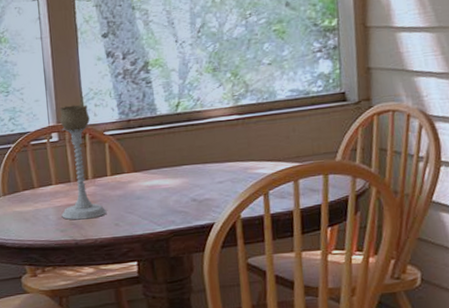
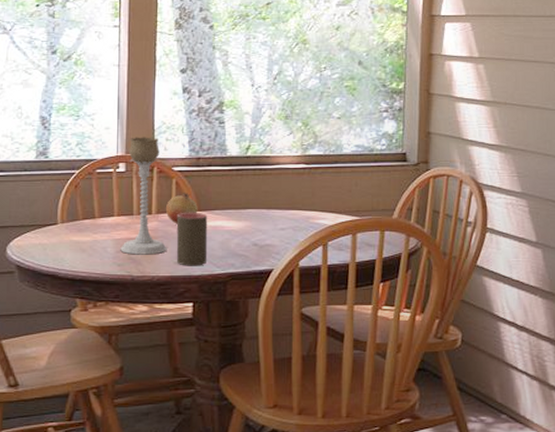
fruit: none [101,155,133,187] -> present [165,193,198,224]
cup: none [113,173,148,227] -> present [176,212,208,266]

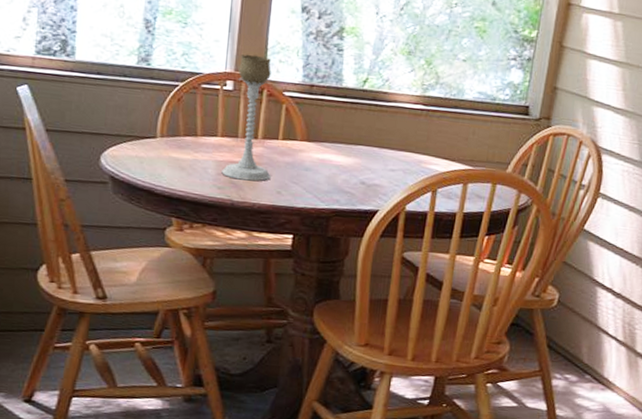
fruit: present [165,193,198,224] -> none [272,120,307,153]
cup: present [176,212,208,266] -> none [279,140,317,198]

